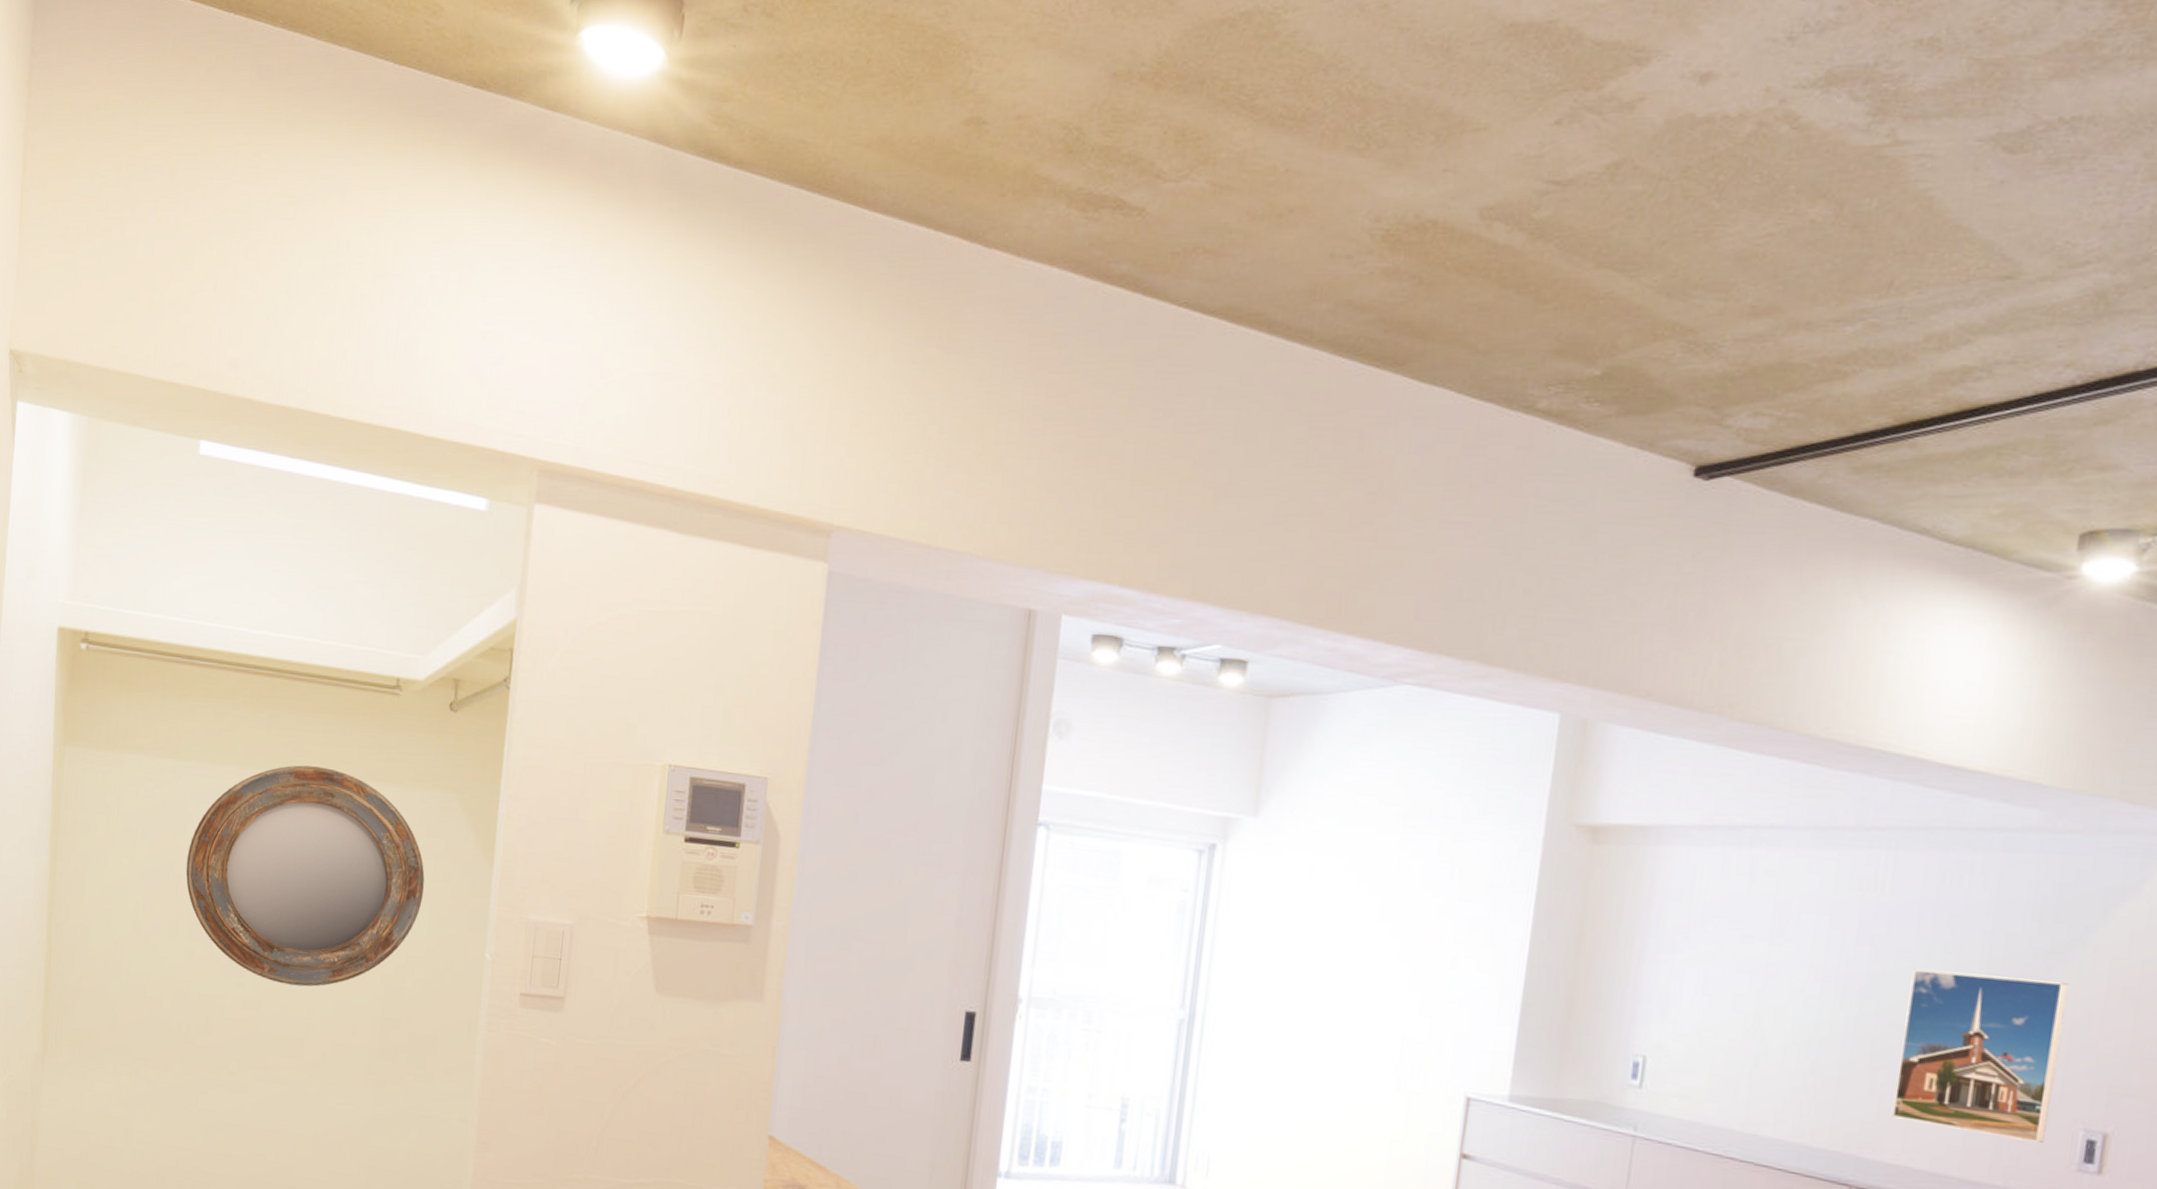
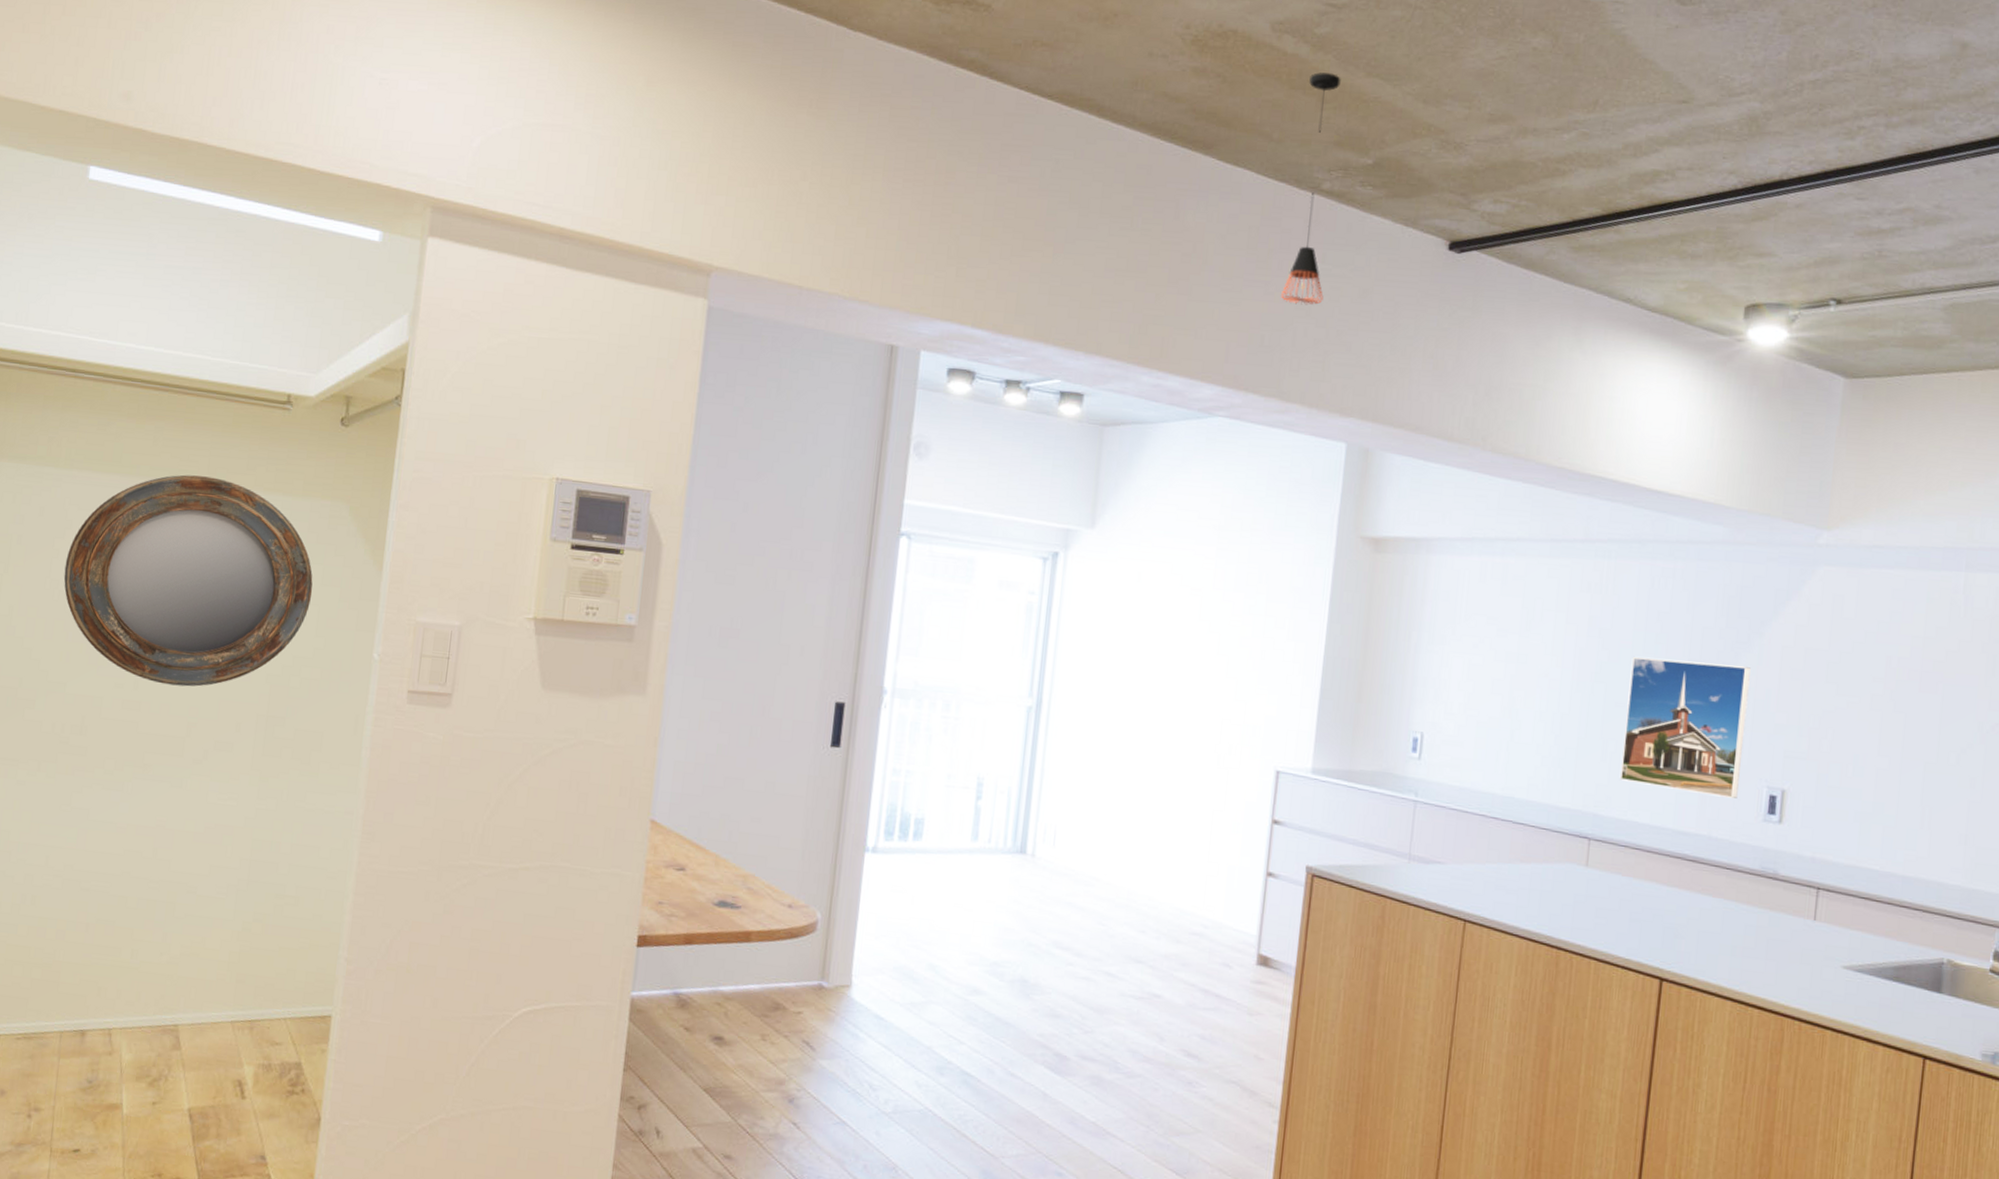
pendant light: none [1484,266,1564,550] -> present [1281,72,1341,305]

